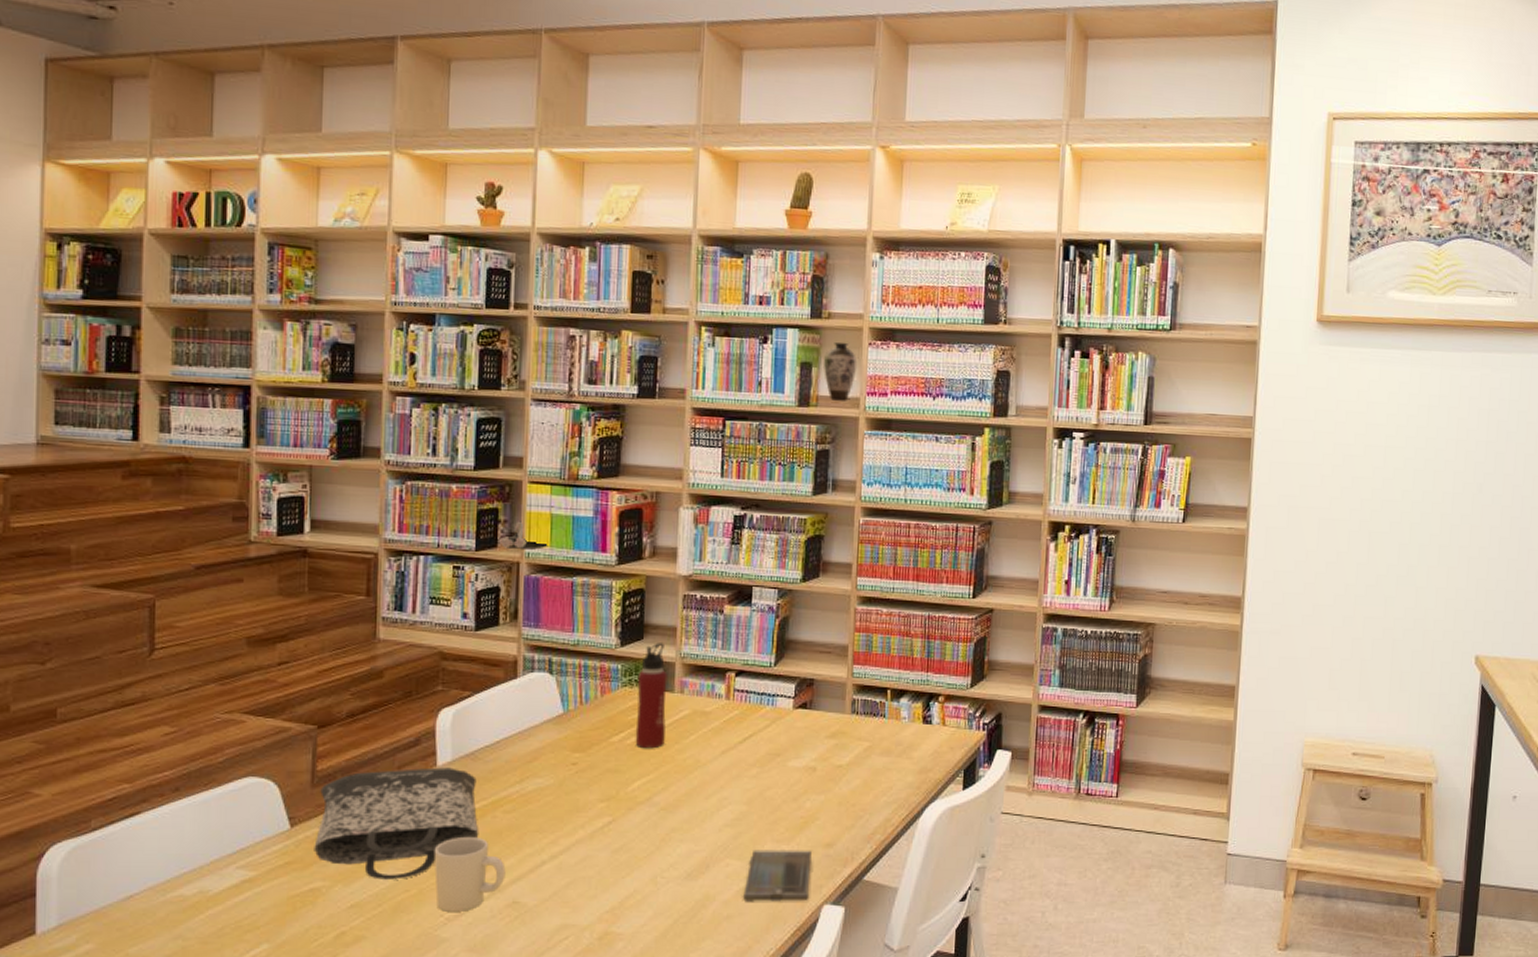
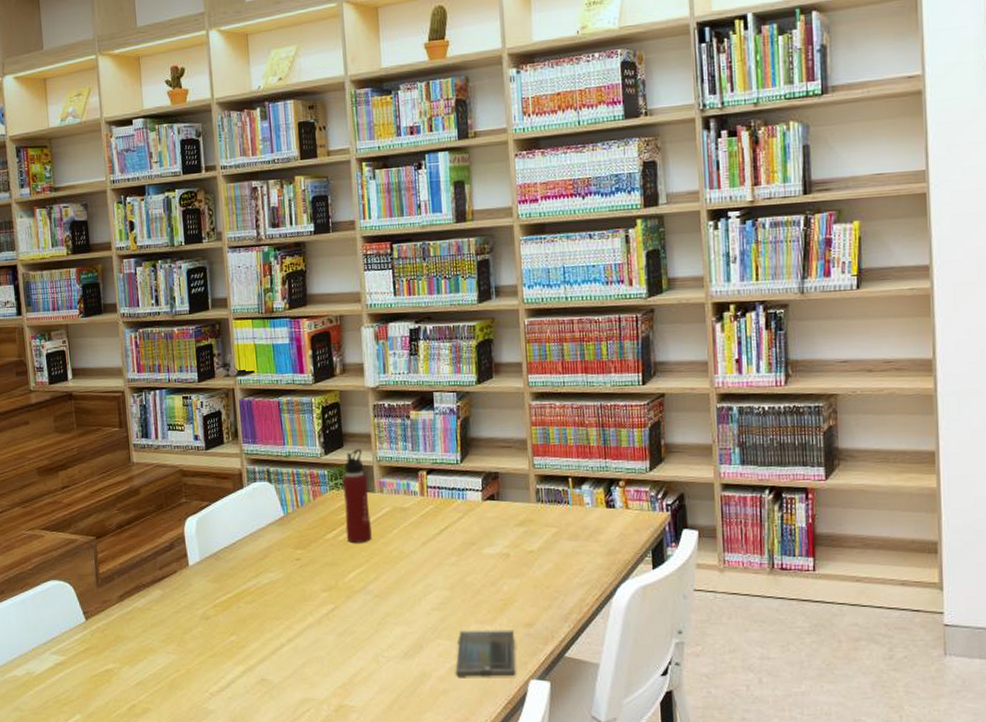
tote bag: present [314,767,479,880] -> none [104,567,228,662]
mug: present [434,836,506,912] -> none [194,624,253,688]
decorative vase: present [824,341,858,402] -> none [475,157,507,214]

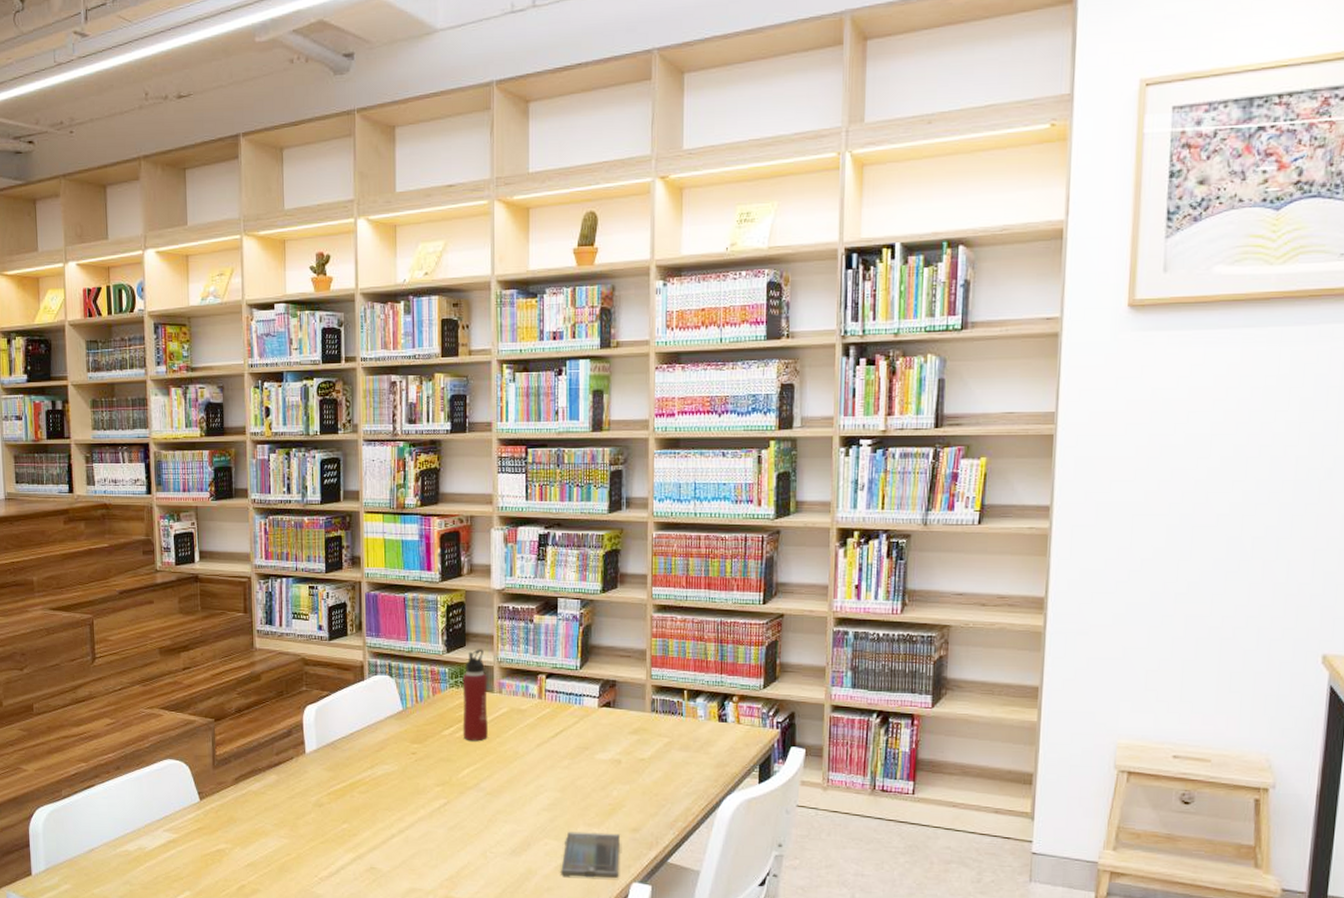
plush toy: present [216,352,256,378] -> none [344,545,383,570]

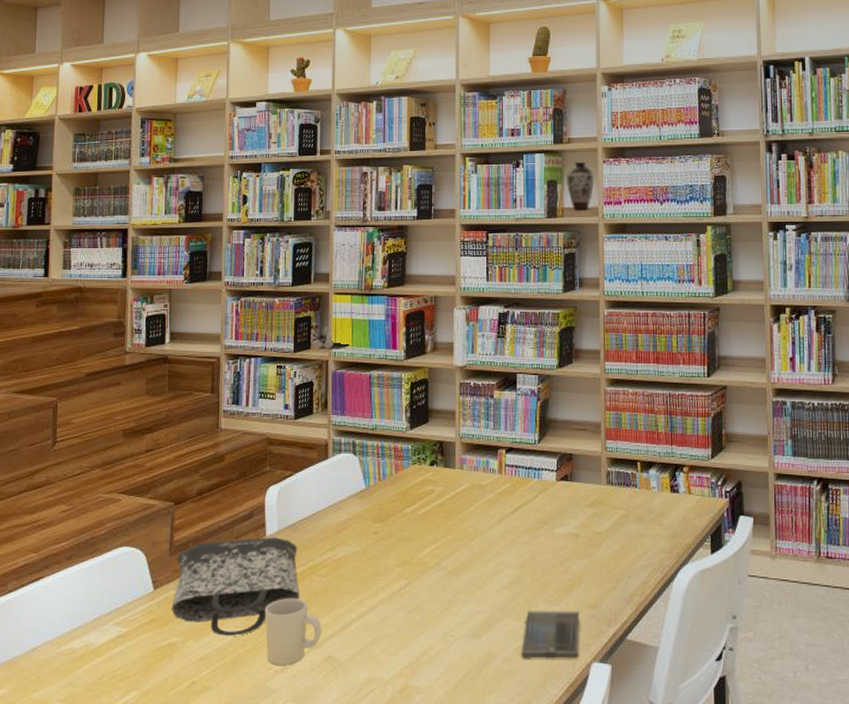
tote bag: none [218,754,341,845] -> present [171,537,300,636]
mug: none [307,812,364,874] -> present [264,598,322,665]
plush toy: none [344,545,383,570] -> present [312,325,350,349]
water bottle: present [462,649,489,741] -> none [424,425,450,518]
decorative vase: none [614,368,646,425] -> present [567,161,595,212]

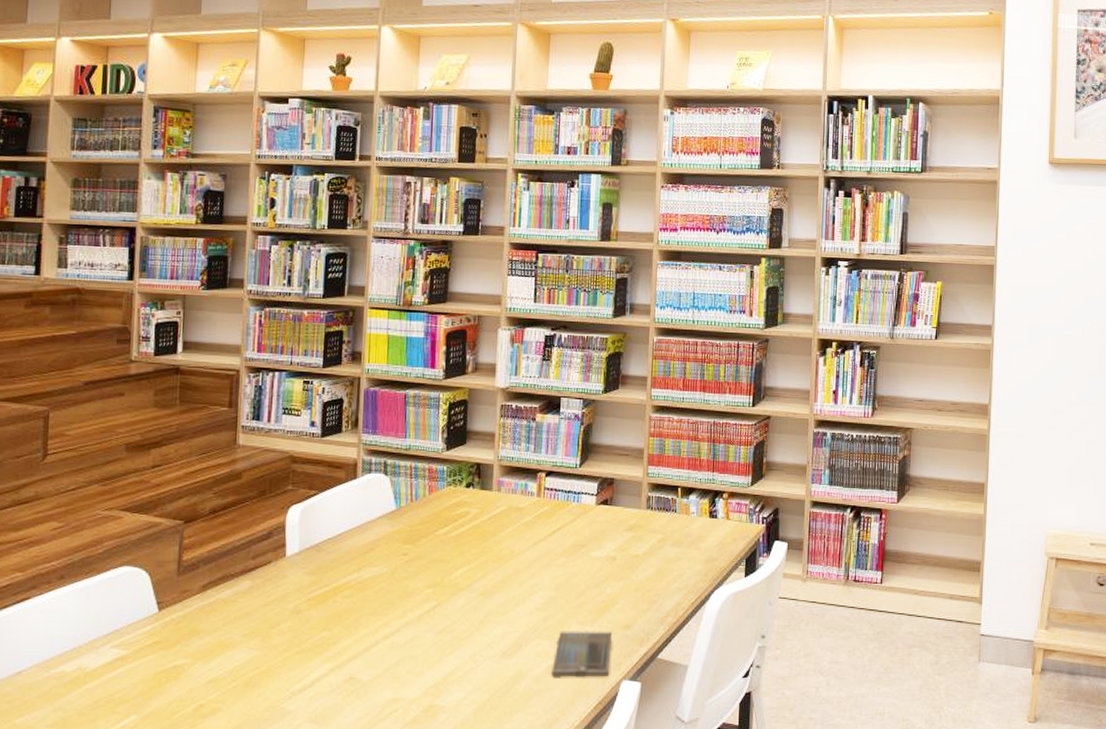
tote bag: present [171,537,300,636] -> none [178,557,322,658]
mug: present [264,598,322,665] -> none [282,619,344,686]
plush toy: present [312,325,350,349] -> none [343,340,385,366]
decorative vase: present [567,161,595,212] -> none [623,185,652,237]

